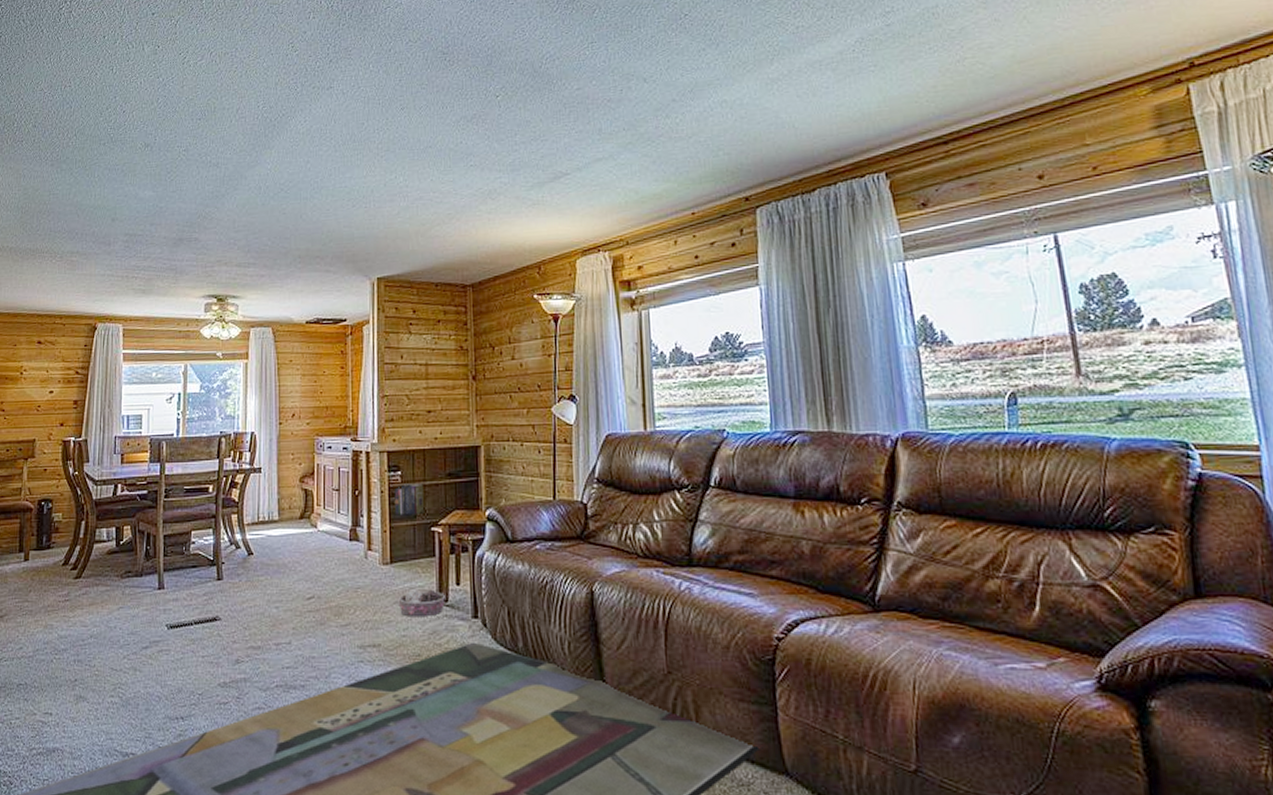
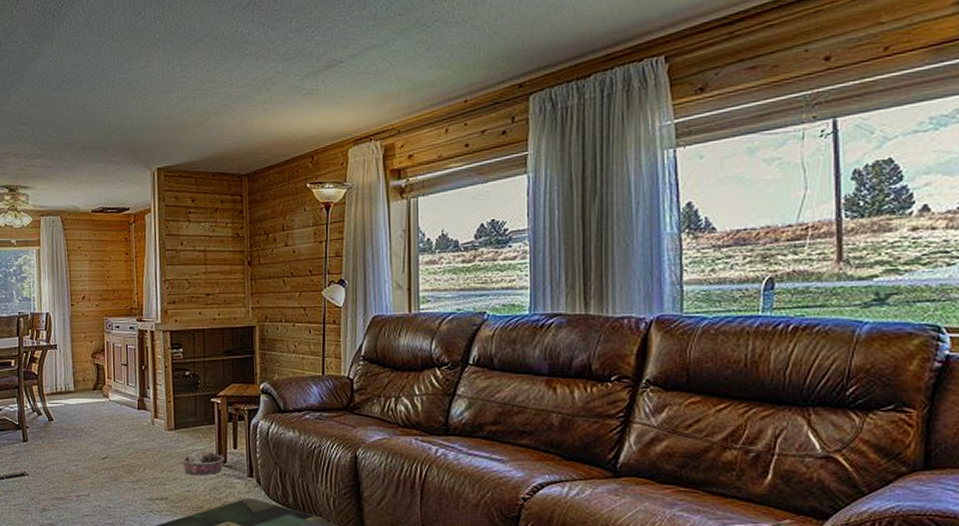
books: present [394,483,424,516] -> none [177,360,204,388]

